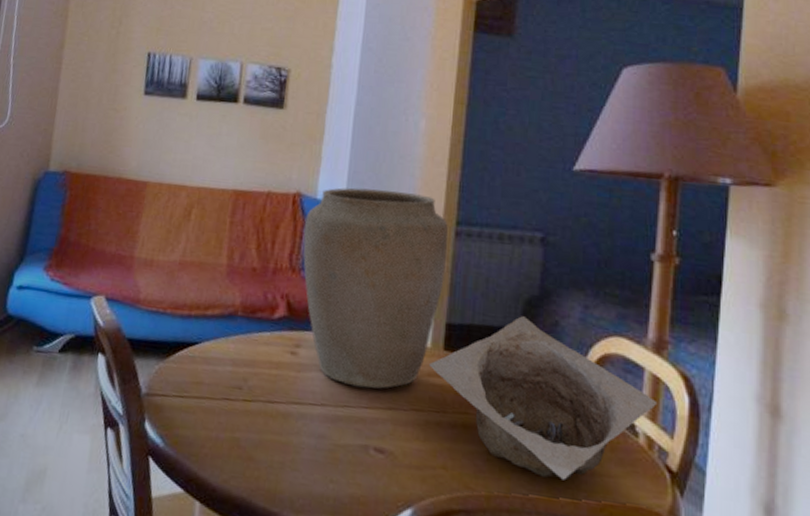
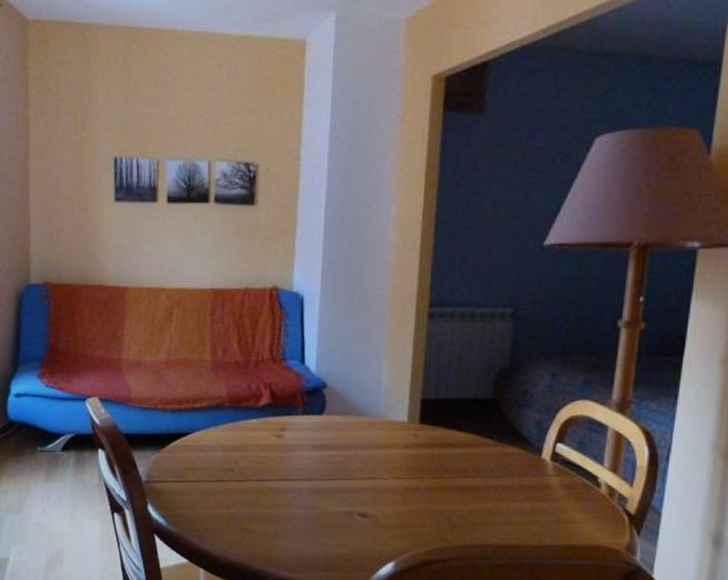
vase: present [303,187,449,389] -> none [282,278,422,462]
bowl: present [429,316,658,480] -> none [407,388,619,529]

